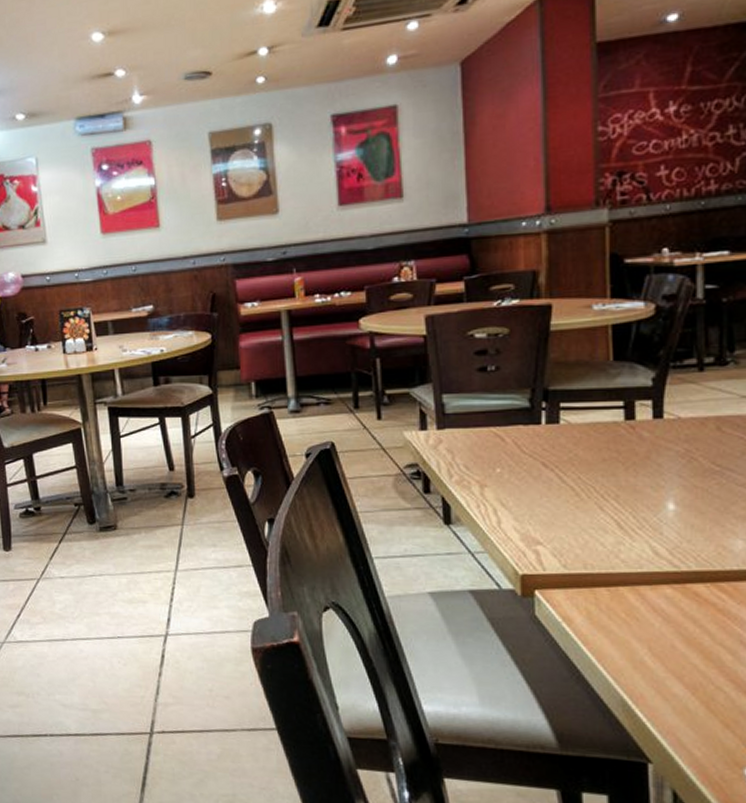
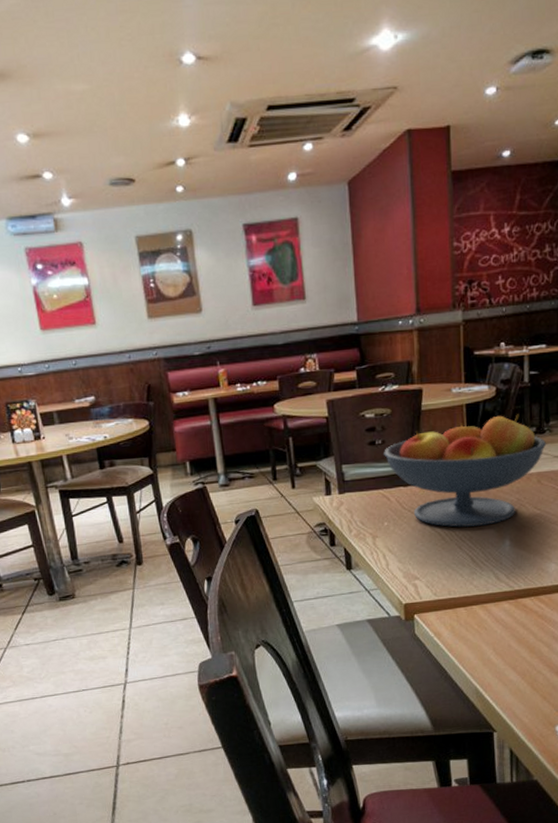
fruit bowl: none [498,339,731,482] -> present [384,414,547,527]

